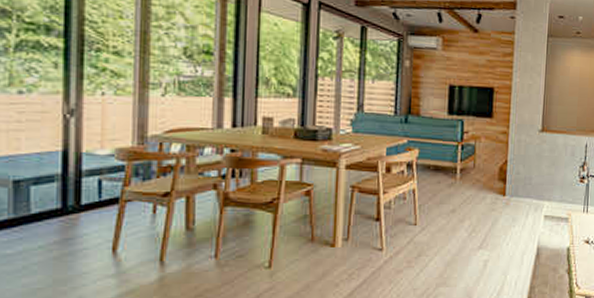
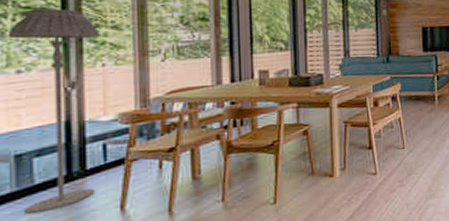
floor lamp: none [11,25,101,245] -> present [7,9,100,215]

